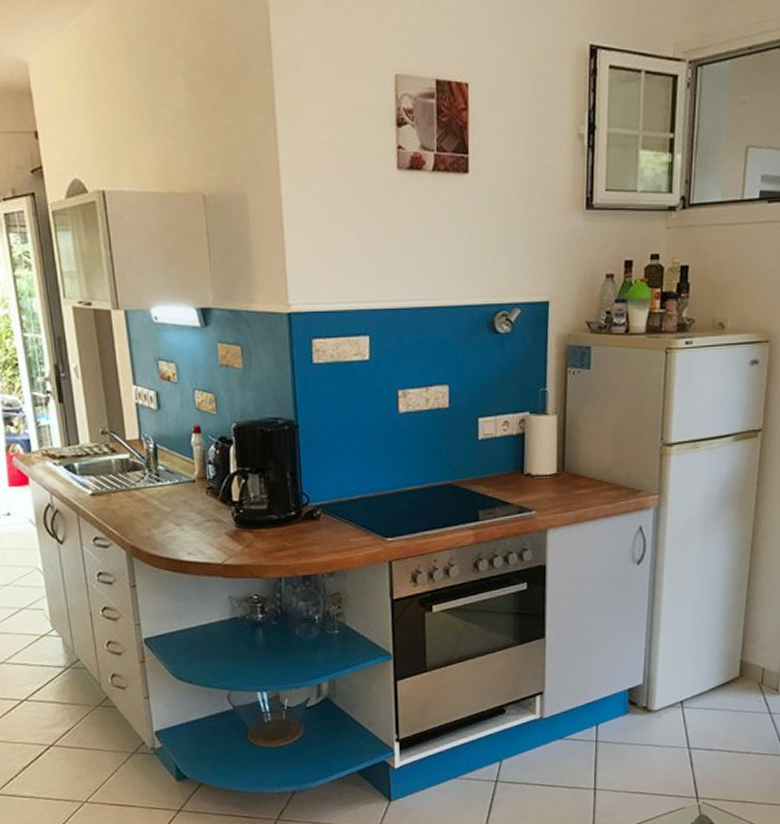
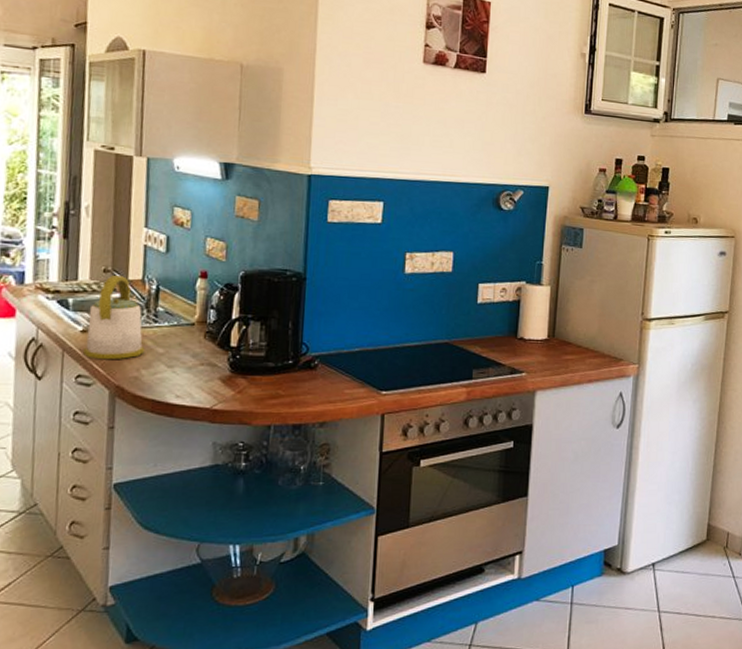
kettle: none [94,436,153,522] -> present [82,274,145,360]

